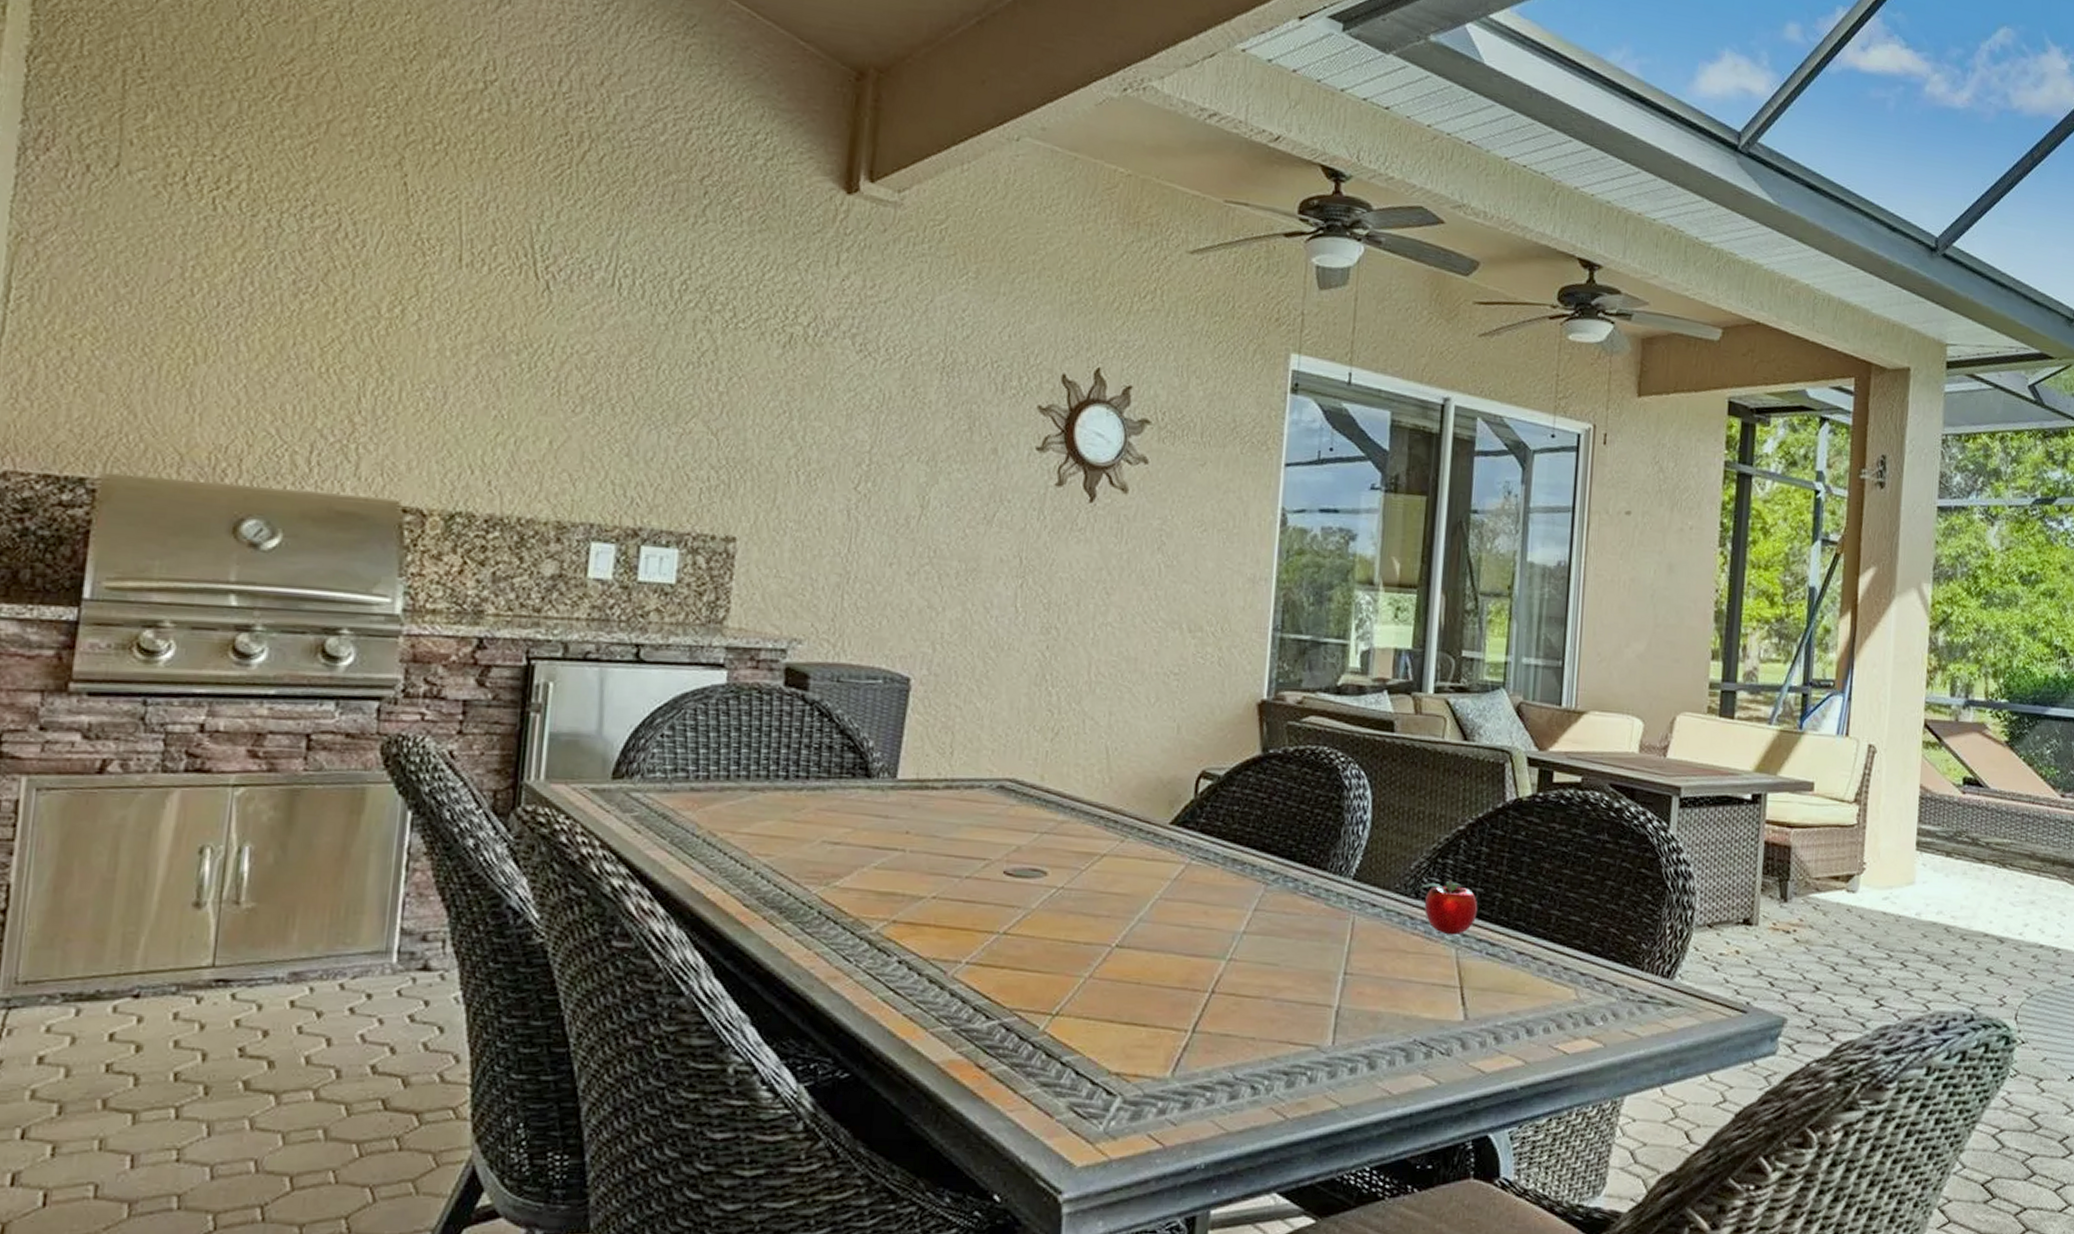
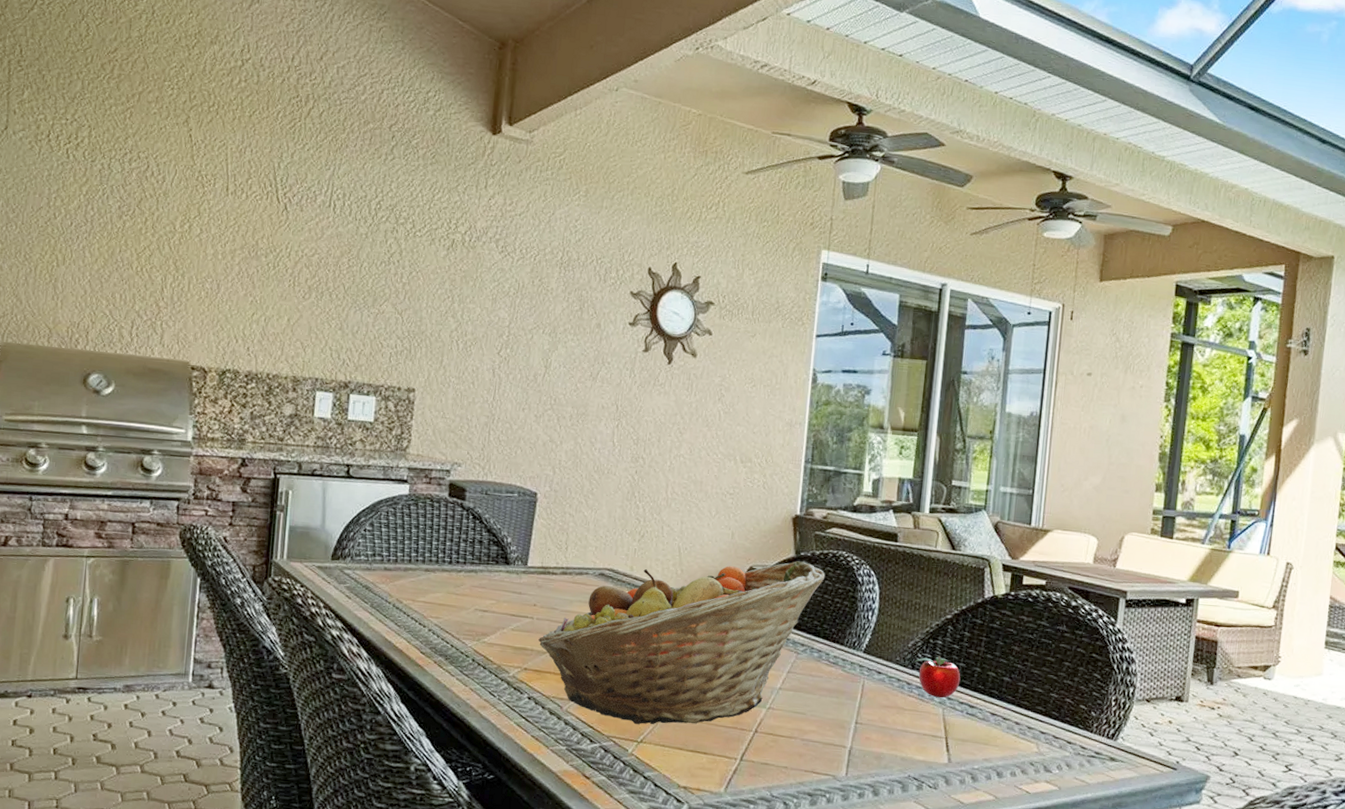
fruit basket: none [913,761,1302,992] -> present [538,561,826,725]

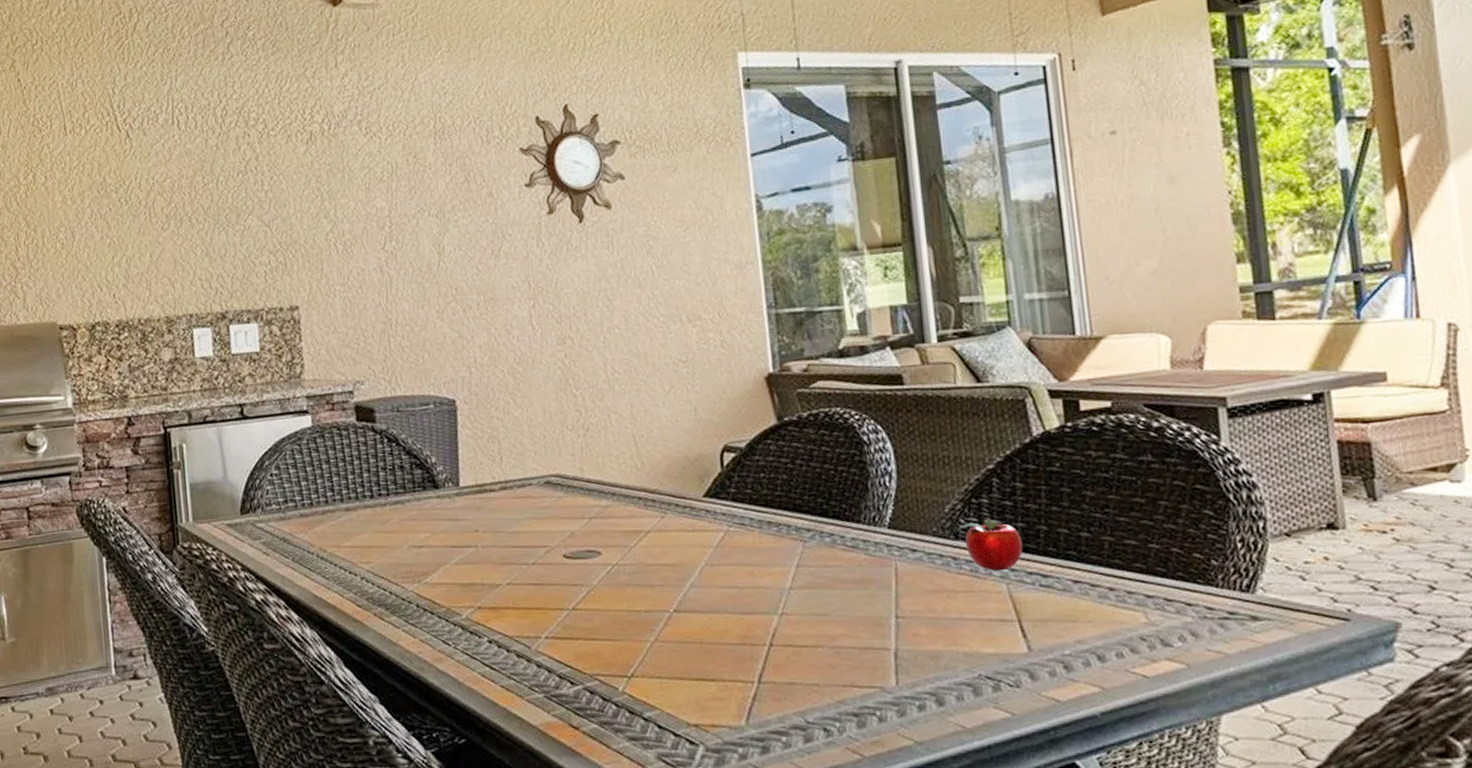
fruit basket: present [538,561,826,725] -> none [488,428,821,656]

